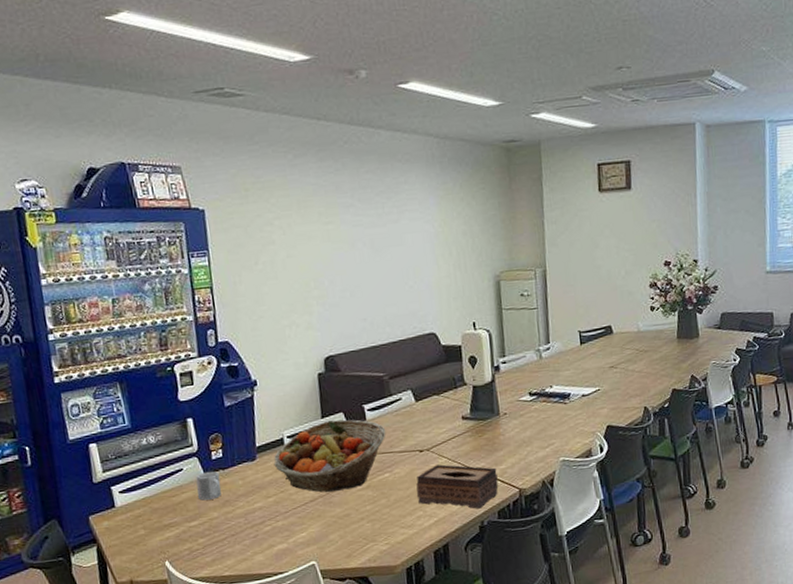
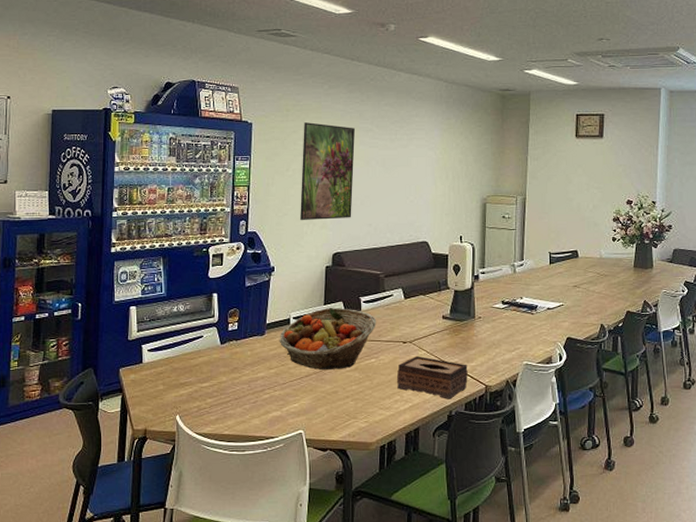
mug: present [195,471,222,501] -> none [211,341,233,365]
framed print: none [269,202,342,323] -> present [300,122,355,221]

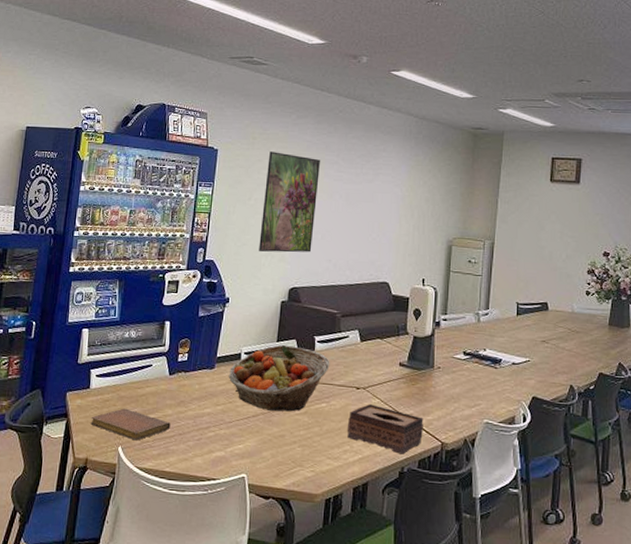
notebook: none [146,379,226,408] -> present [90,408,171,441]

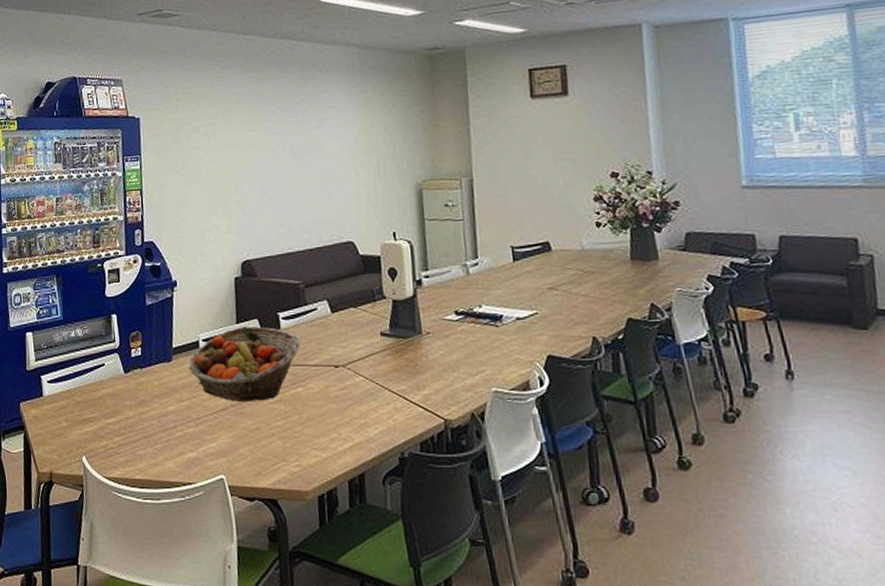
notebook: present [90,408,171,441] -> none [49,414,134,448]
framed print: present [259,151,320,253] -> none [196,111,260,226]
tissue box: present [347,404,424,455] -> none [330,383,421,438]

